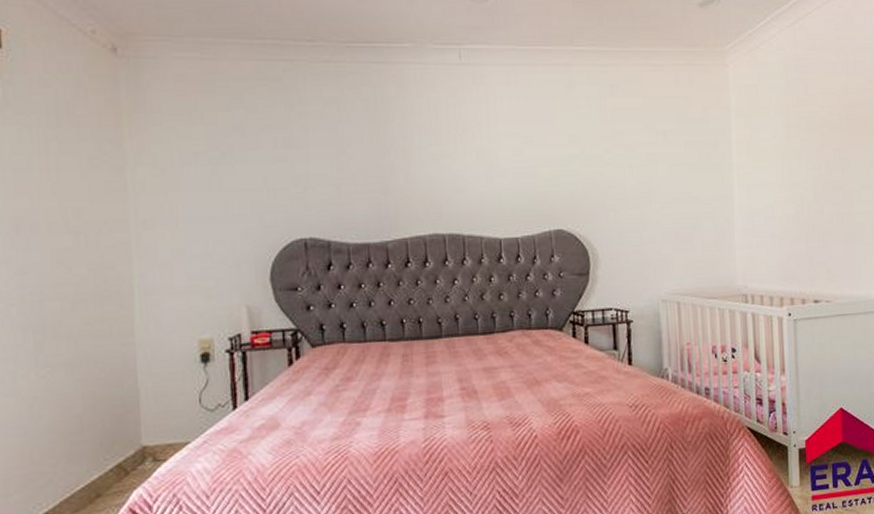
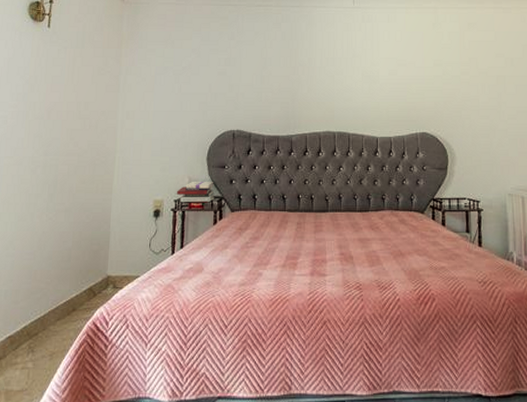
books: none [232,310,287,341] -> present [177,182,215,203]

